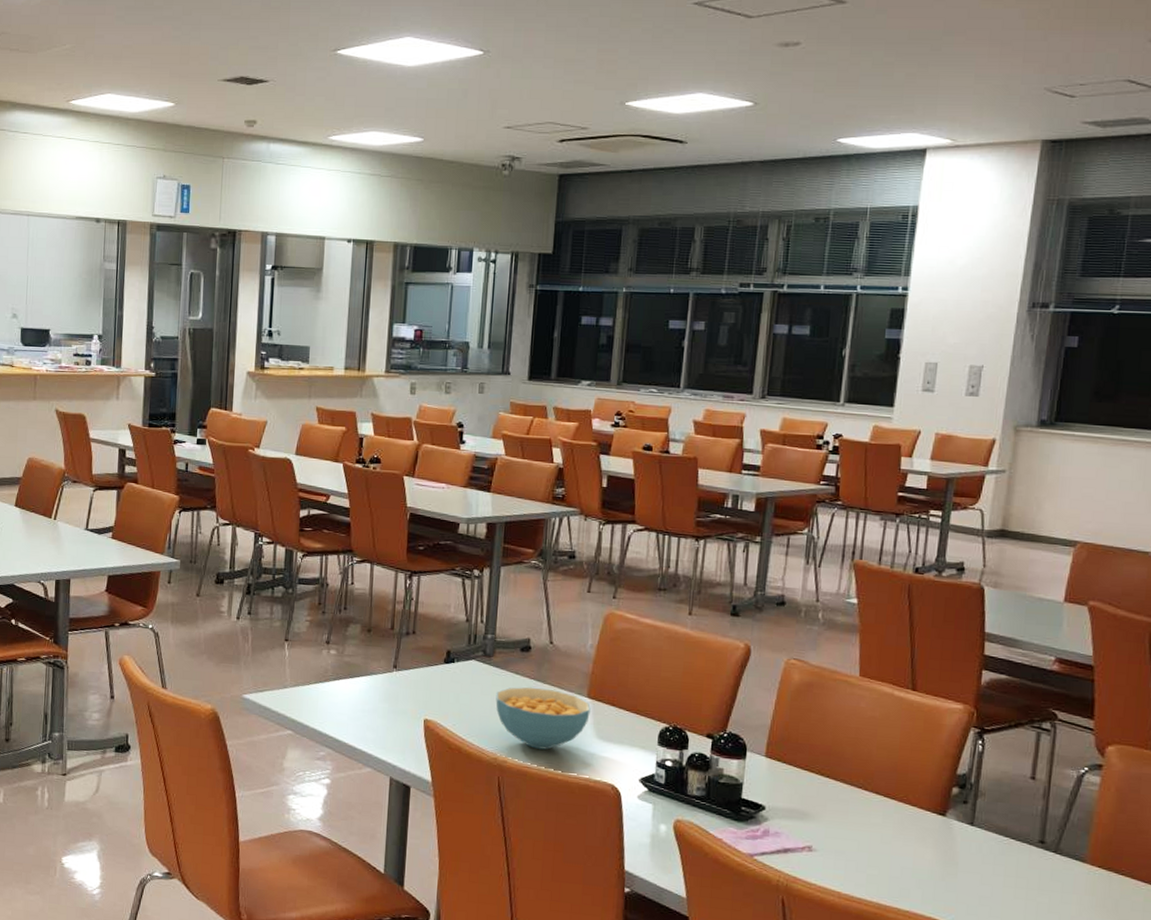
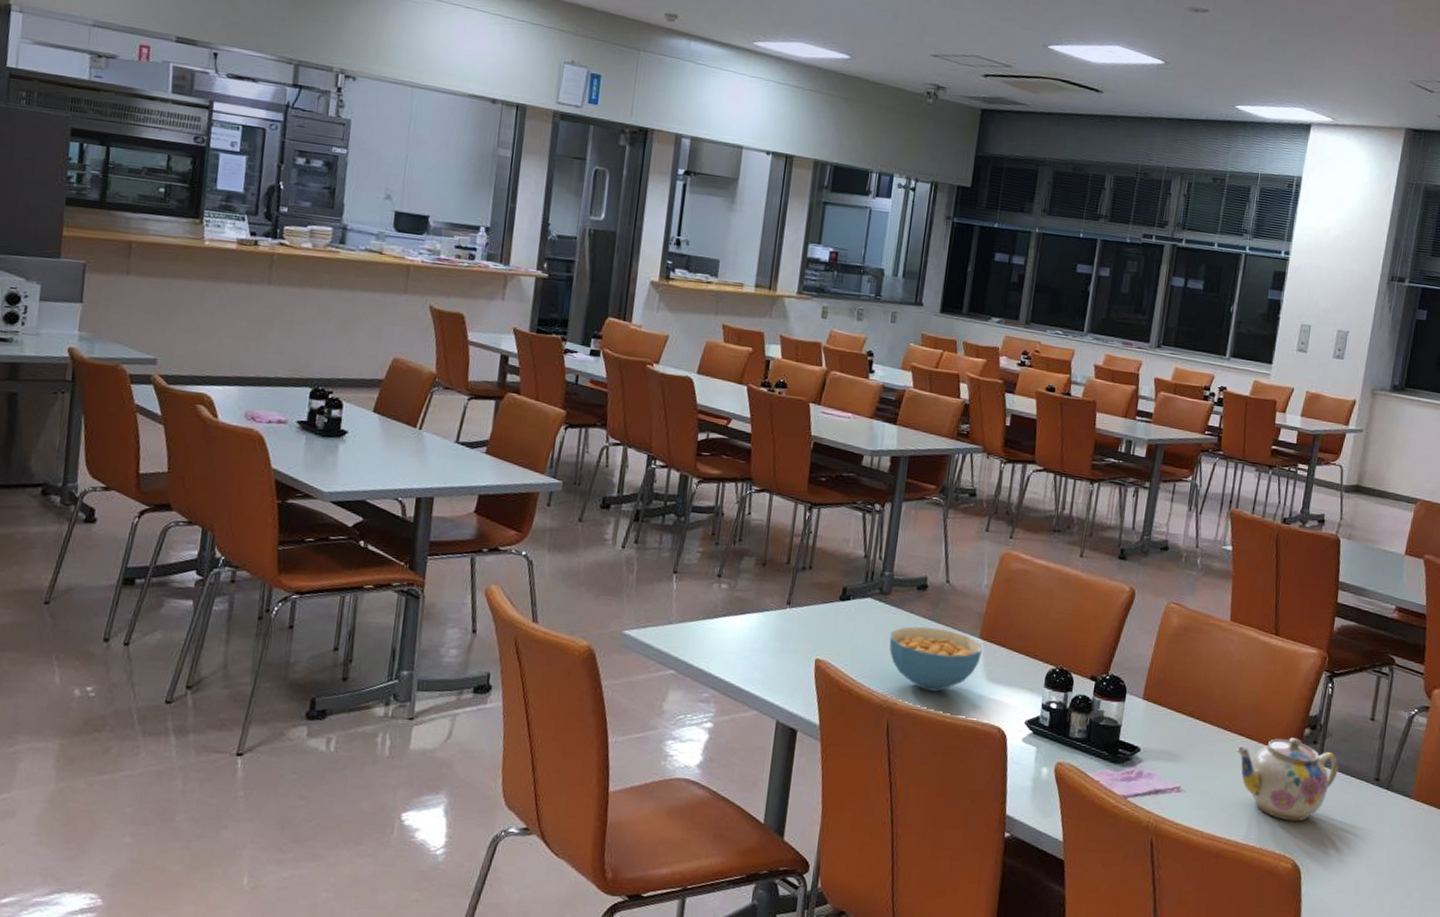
teapot: none [873,797,995,885] -> present [1236,737,1339,822]

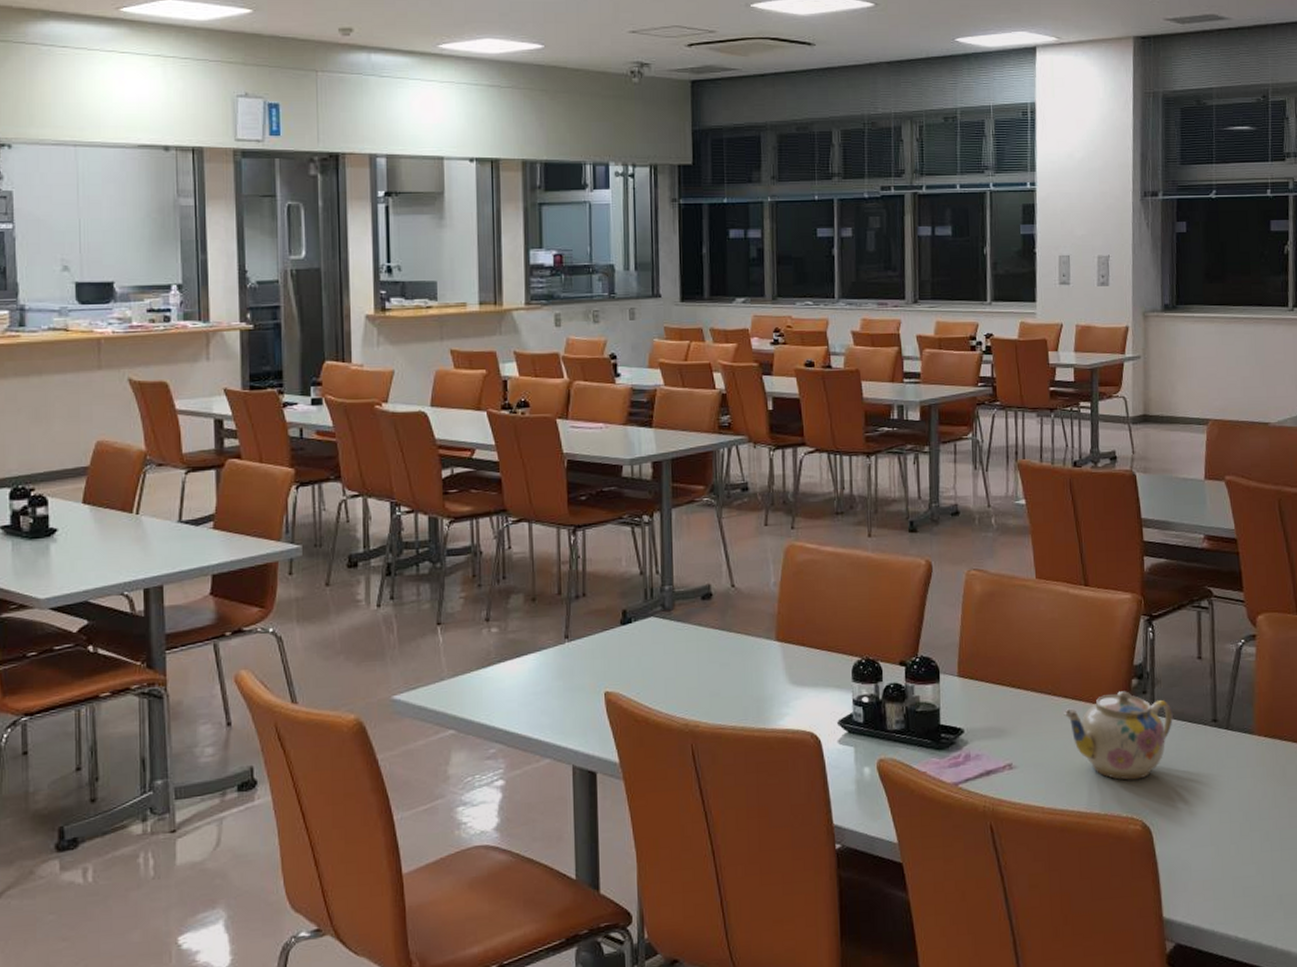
cereal bowl: present [889,626,982,692] -> none [680,637,781,706]

